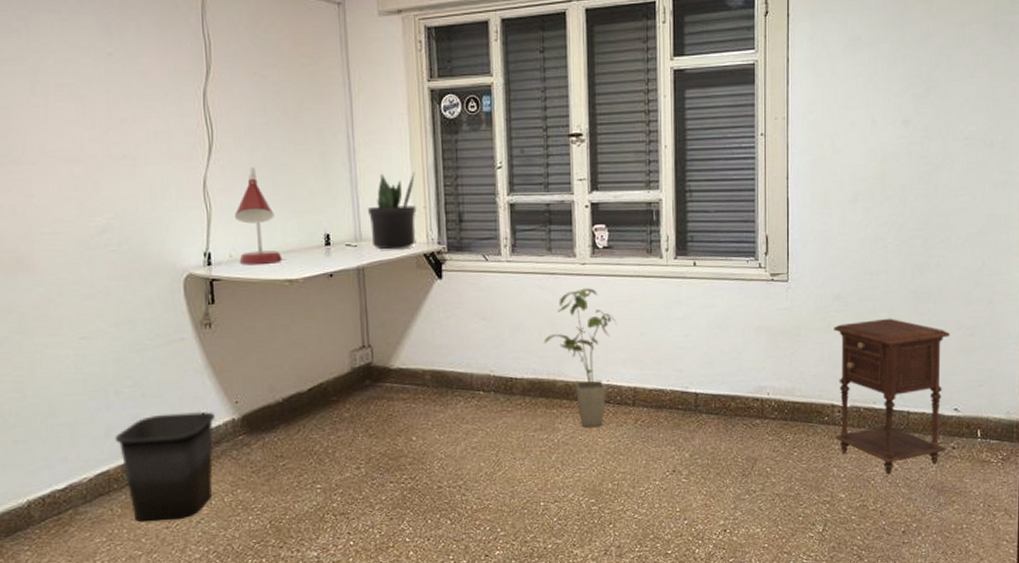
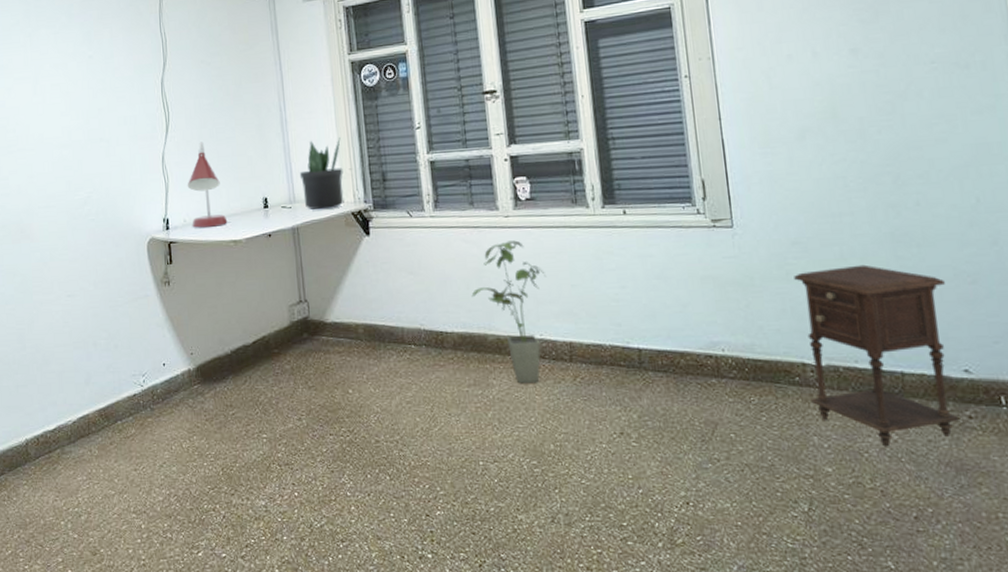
waste bin: present [114,411,215,523] -> none [93,362,174,464]

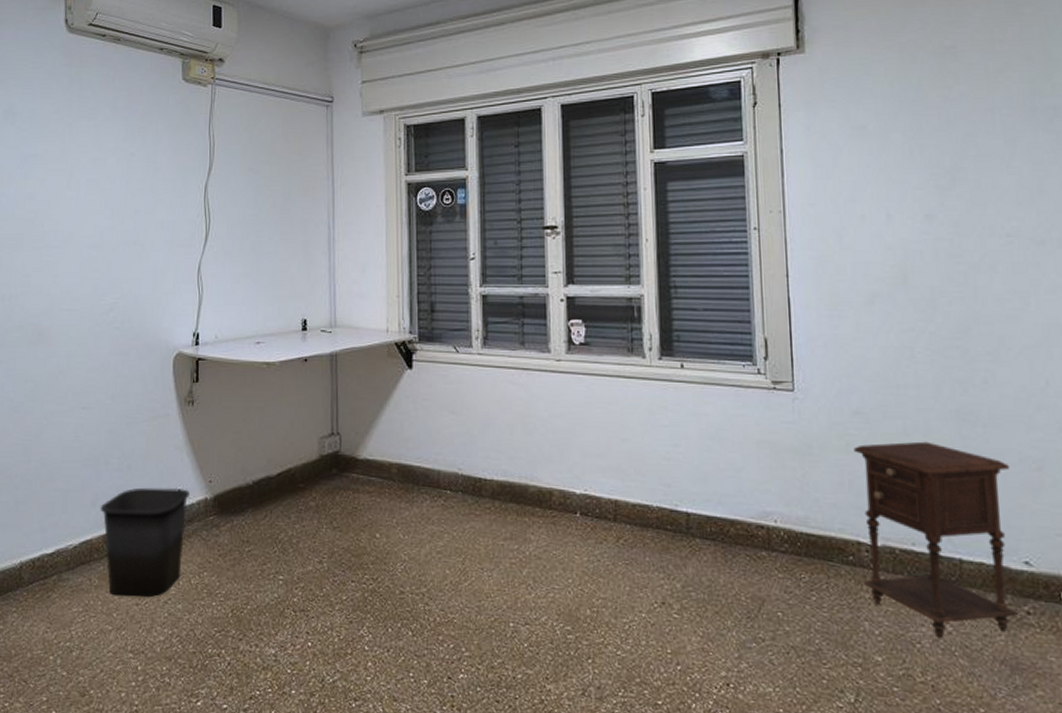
waste bin: none [93,362,174,464] -> present [100,487,189,598]
desk lamp: present [187,141,228,228] -> none [222,254,262,346]
planter: present [299,138,343,210] -> none [343,262,390,336]
house plant: present [471,240,547,383] -> none [515,386,596,541]

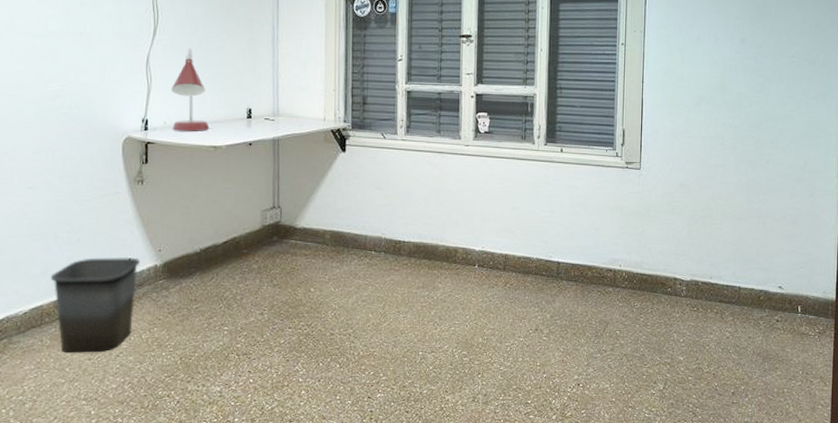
desk lamp: none [222,254,262,346] -> present [170,48,210,131]
nightstand: present [854,441,1016,639] -> none [676,205,776,342]

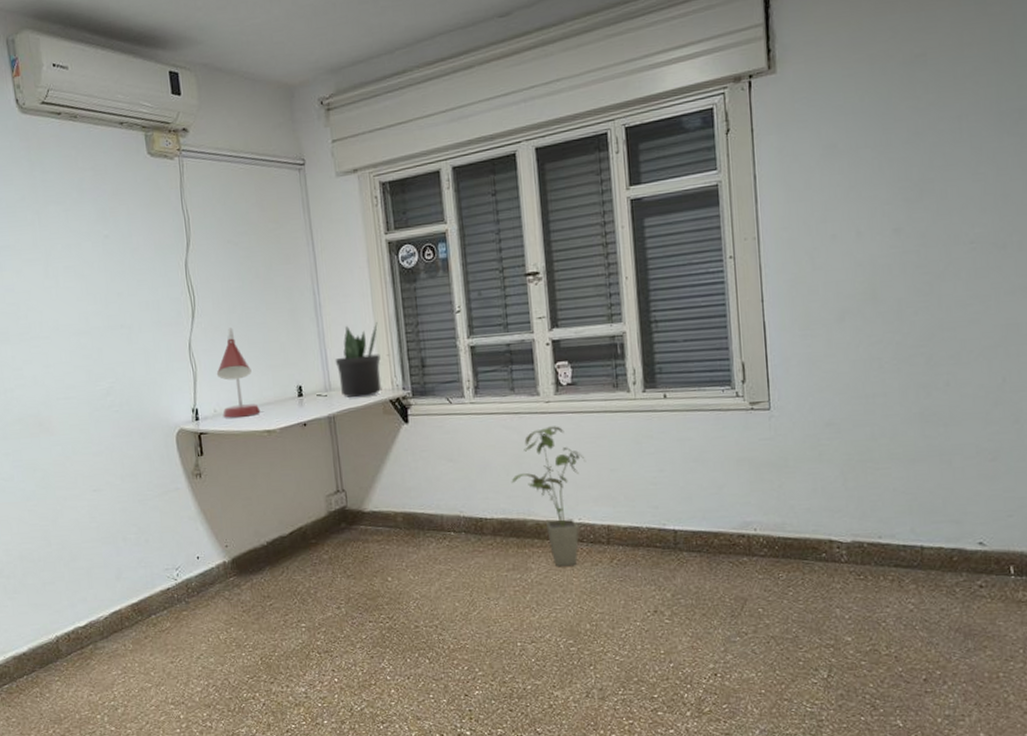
waste bin: present [50,258,140,354] -> none [124,555,210,657]
planter: none [285,59,328,124] -> present [335,322,381,397]
house plant: none [429,166,494,286] -> present [511,426,587,566]

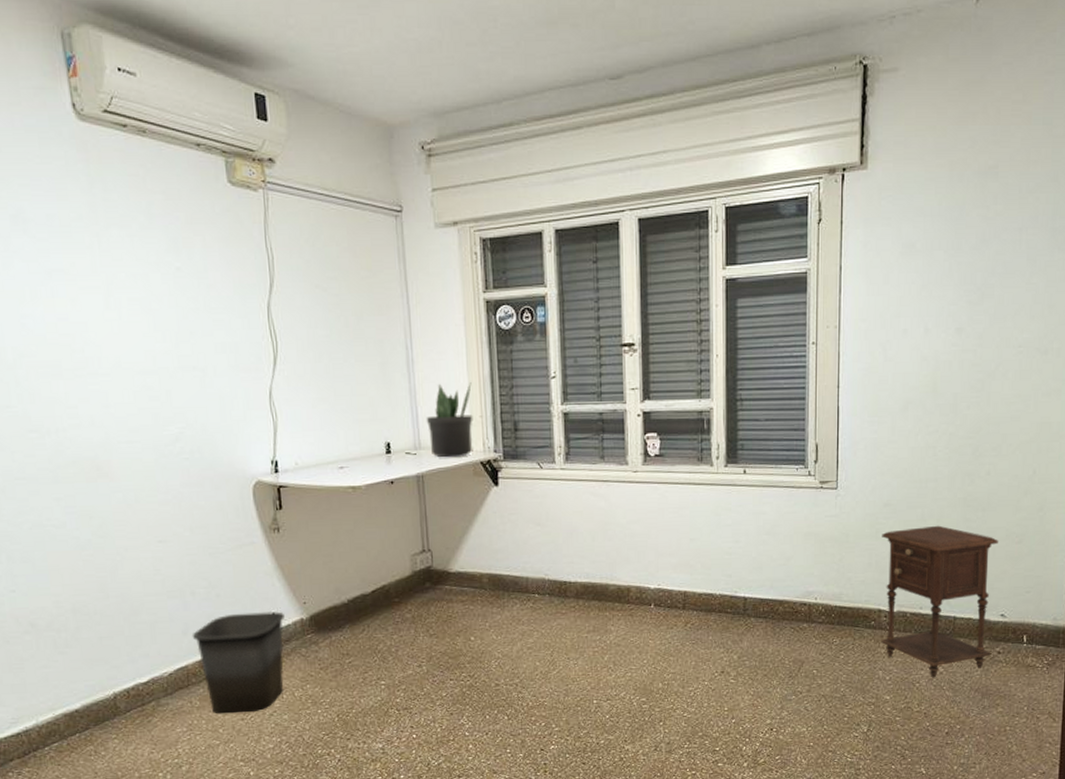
waste bin: none [124,555,210,657] -> present [192,611,285,714]
desk lamp: present [216,327,261,418] -> none [299,377,346,472]
house plant: present [511,426,587,566] -> none [596,495,669,629]
nightstand: none [826,444,970,617] -> present [881,525,998,678]

